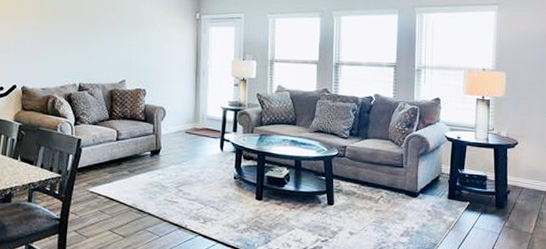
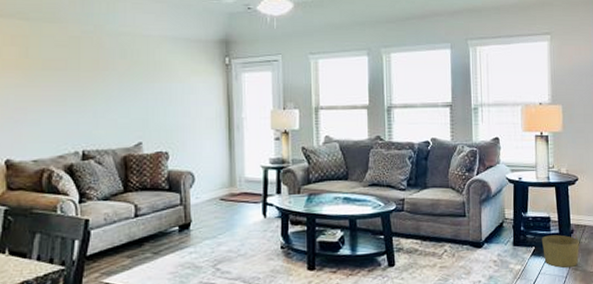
basket: none [476,193,515,225] -> present [541,233,579,268]

